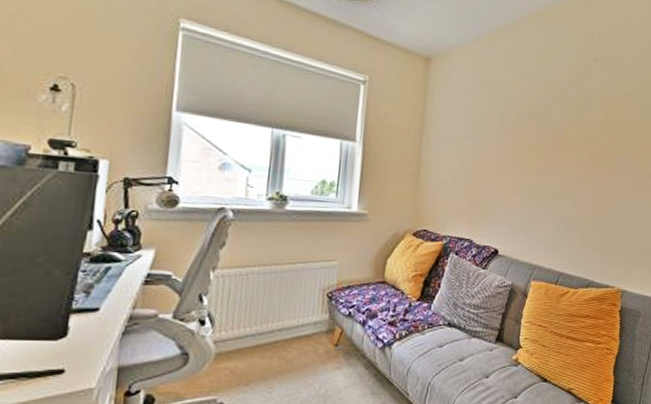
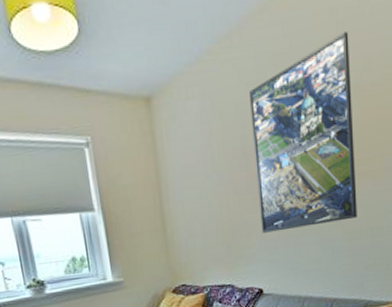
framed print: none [506,51,600,203] -> present [249,32,357,233]

